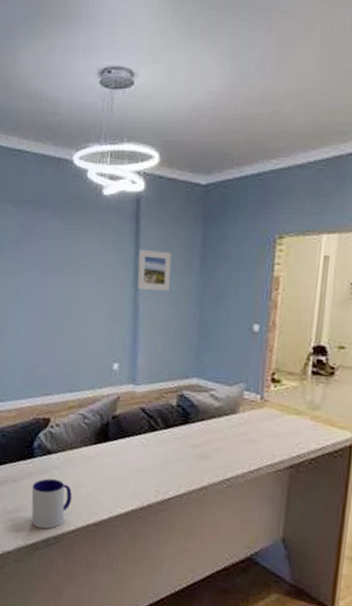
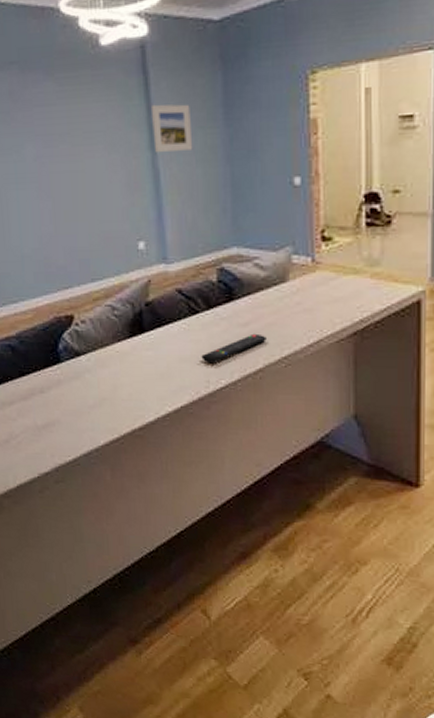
mug: present [31,478,72,529] -> none [63,384,111,442]
remote control: none [154,454,213,476] -> present [201,333,266,364]

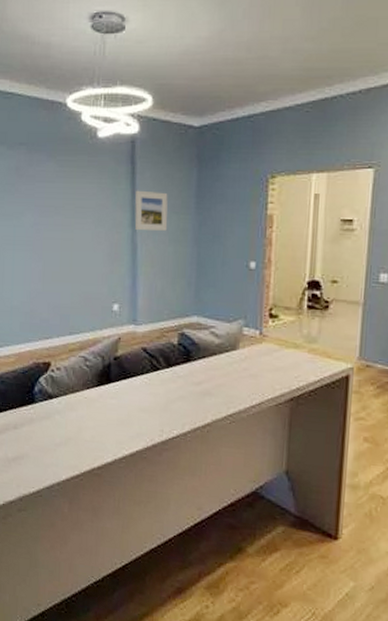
remote control: present [201,333,266,364] -> none [158,392,216,415]

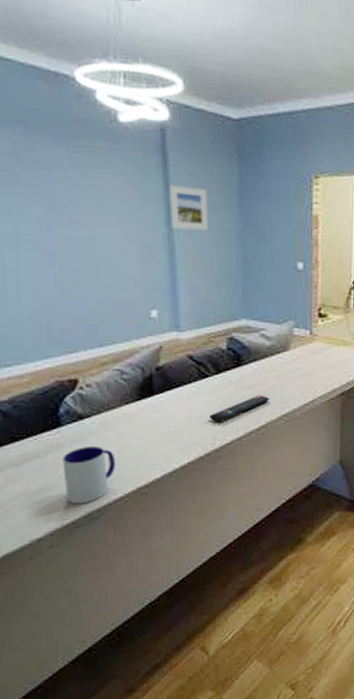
mug: none [33,424,75,476] -> present [62,446,115,504]
remote control: none [158,392,216,415] -> present [209,395,269,423]

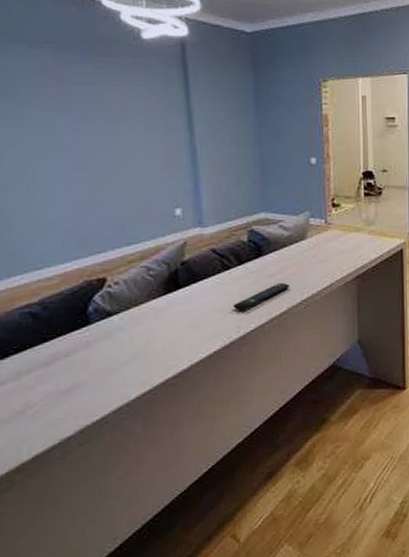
mug: present [62,446,115,504] -> none [91,341,143,400]
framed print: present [170,184,209,230] -> none [190,93,228,134]

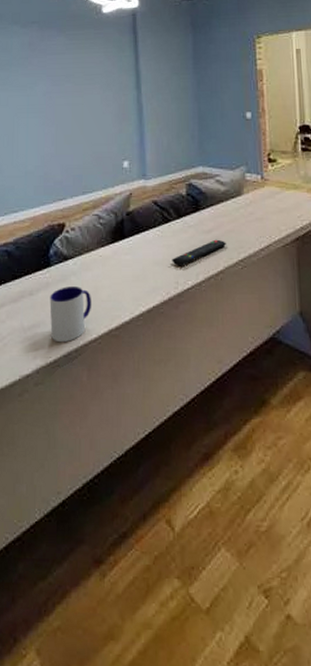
mug: none [91,341,143,400] -> present [49,287,91,343]

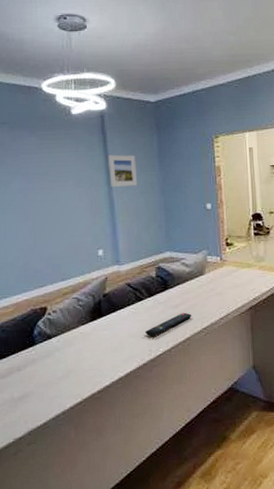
mug: present [49,287,91,343] -> none [36,360,75,408]
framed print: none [139,56,170,92] -> present [108,154,138,188]

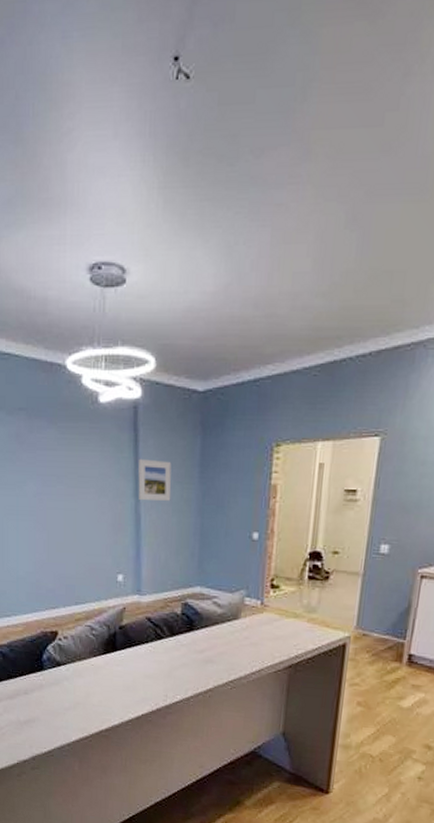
remote control: present [145,312,191,337] -> none [162,659,218,682]

